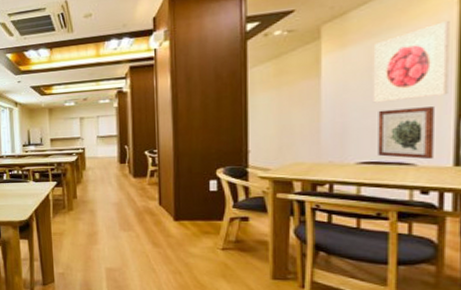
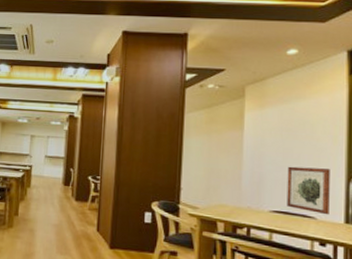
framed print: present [373,20,450,103] -> none [283,98,341,161]

